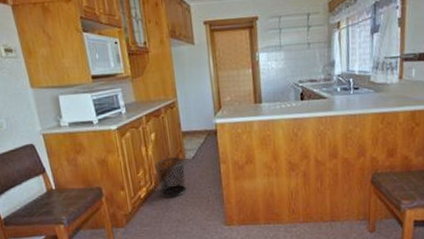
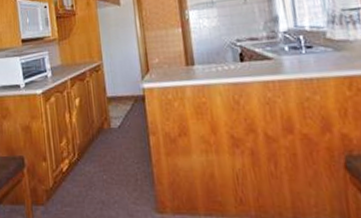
waste bin: present [154,157,187,198] -> none [77,125,112,173]

